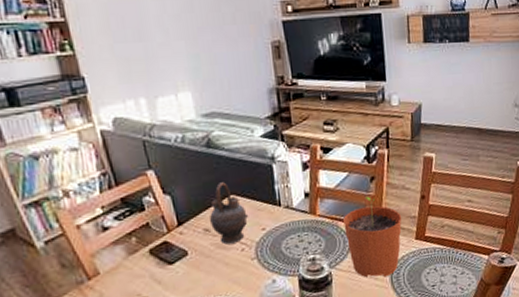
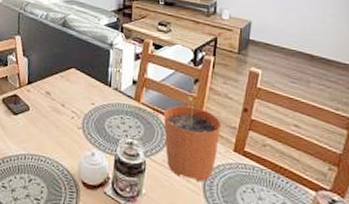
teapot: present [210,182,249,245] -> none [52,56,83,110]

